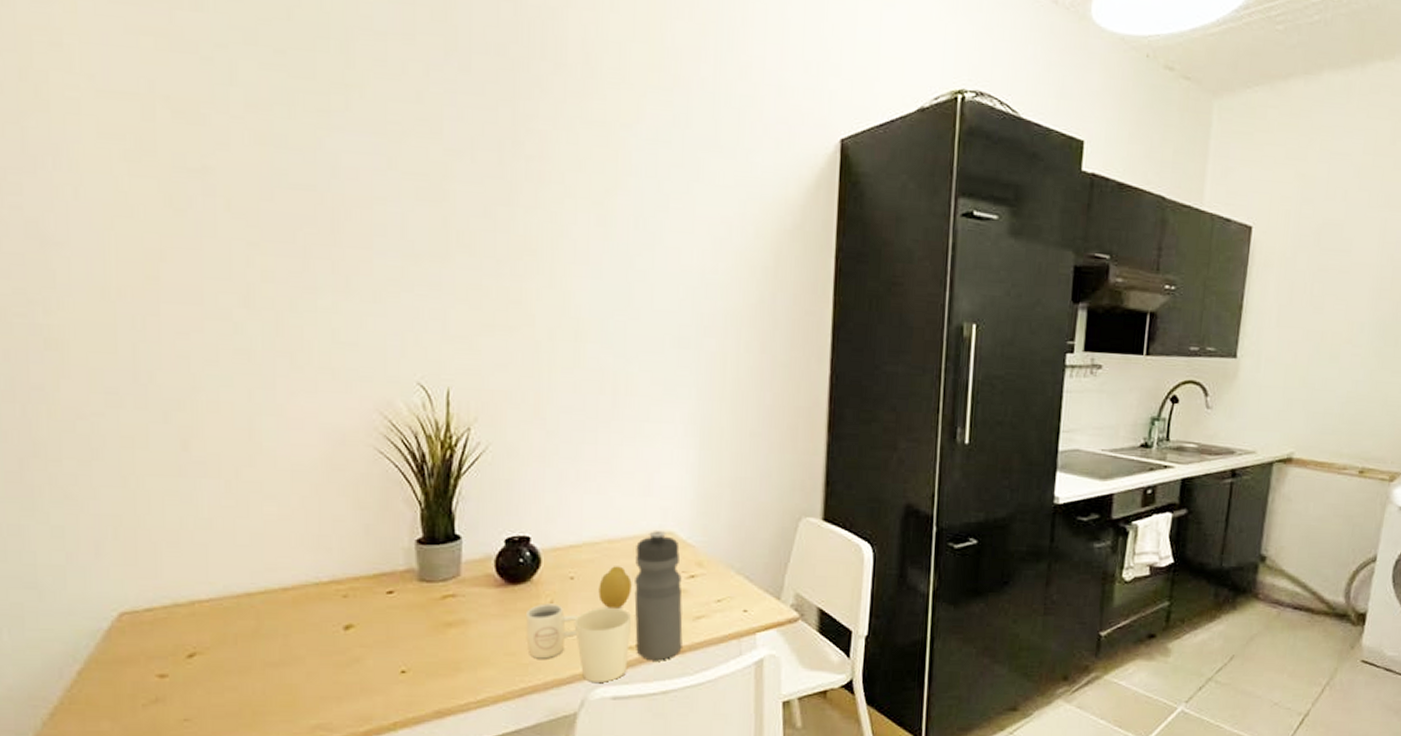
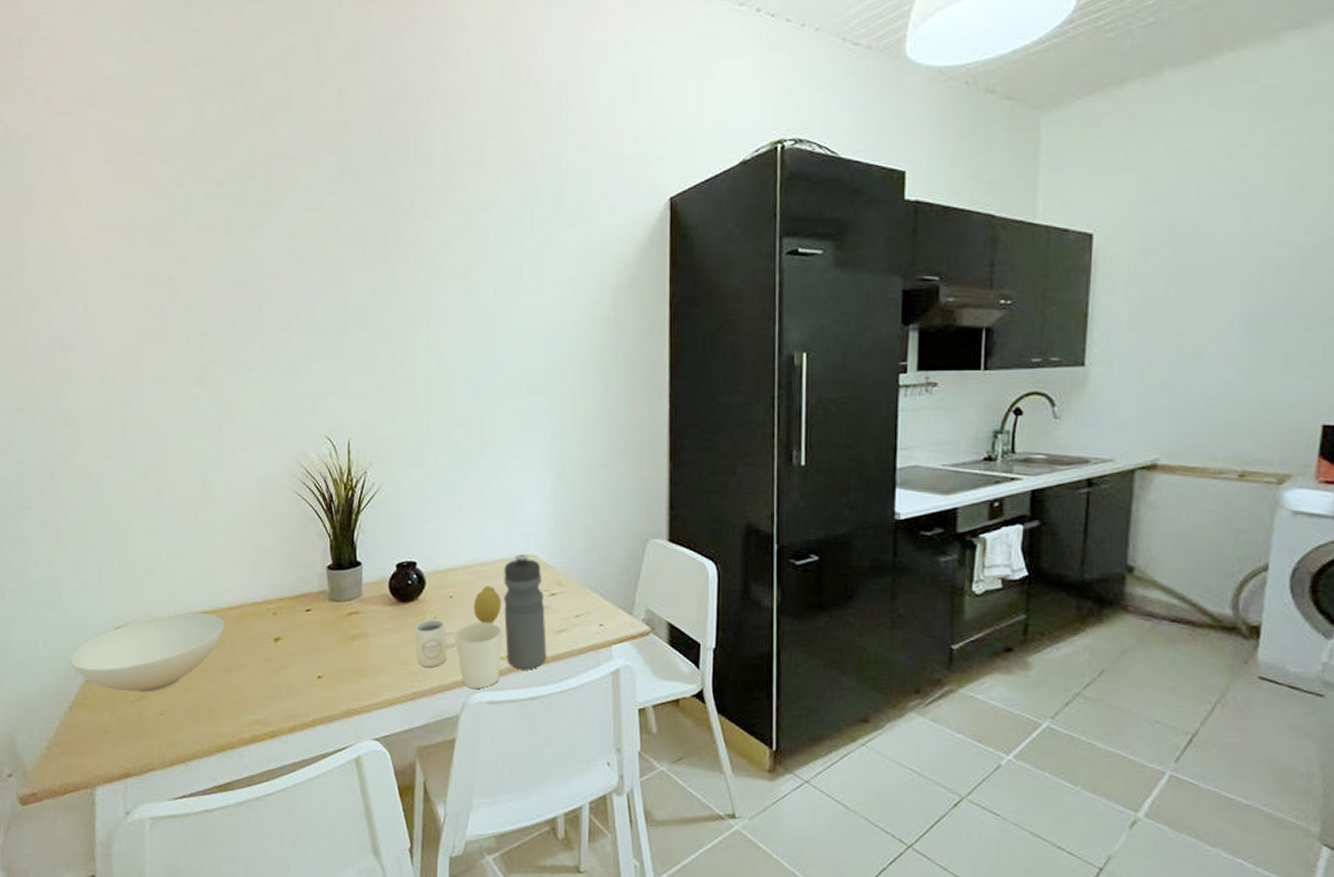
bowl: none [49,594,277,694] -> present [69,613,225,693]

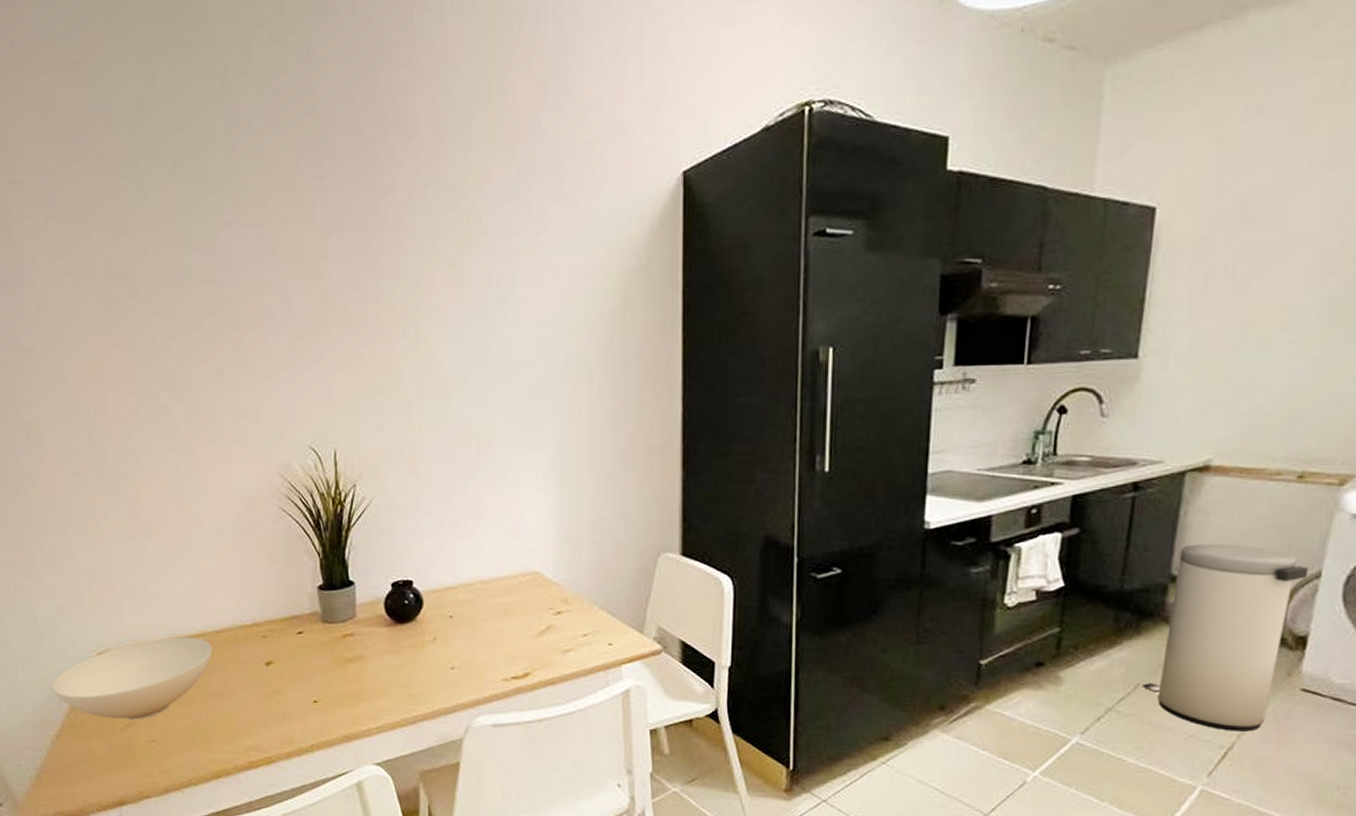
mug: present [414,619,458,667] -> none [412,640,459,690]
dixie cup: present [454,622,501,689] -> none [455,642,505,711]
fruit: present [474,586,501,624] -> none [475,605,504,645]
water bottle: present [504,554,547,669] -> none [506,571,553,691]
pedal bin: none [1107,537,1256,718] -> present [1142,544,1309,732]

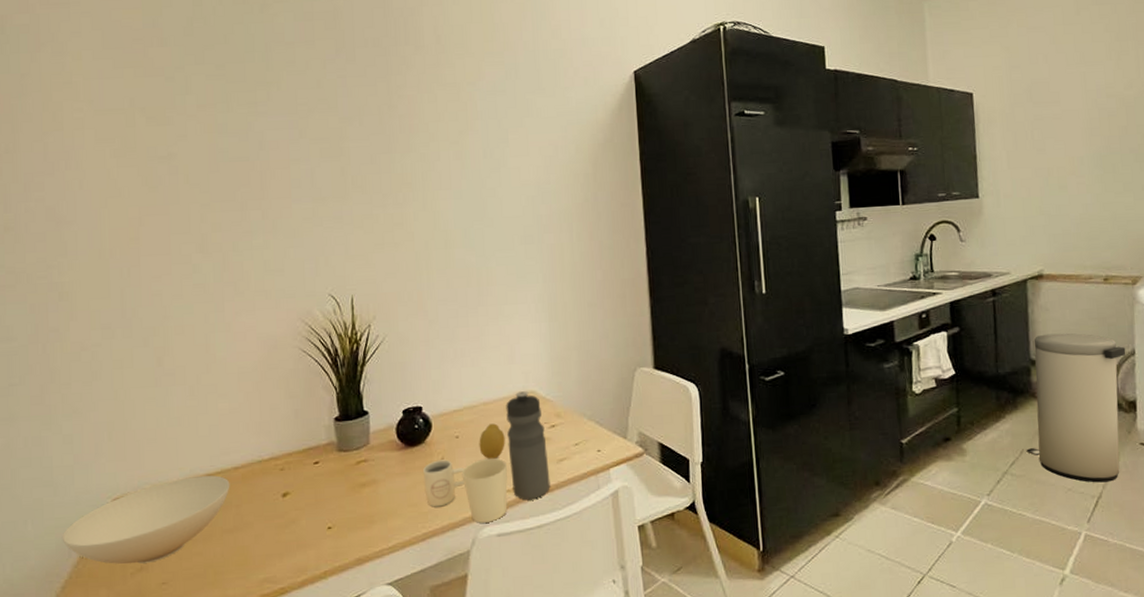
mug: none [412,640,459,690] -> present [422,459,465,507]
dixie cup: none [455,642,505,711] -> present [461,458,508,523]
fruit: none [475,605,504,645] -> present [479,423,505,460]
water bottle: none [506,571,553,691] -> present [506,391,550,500]

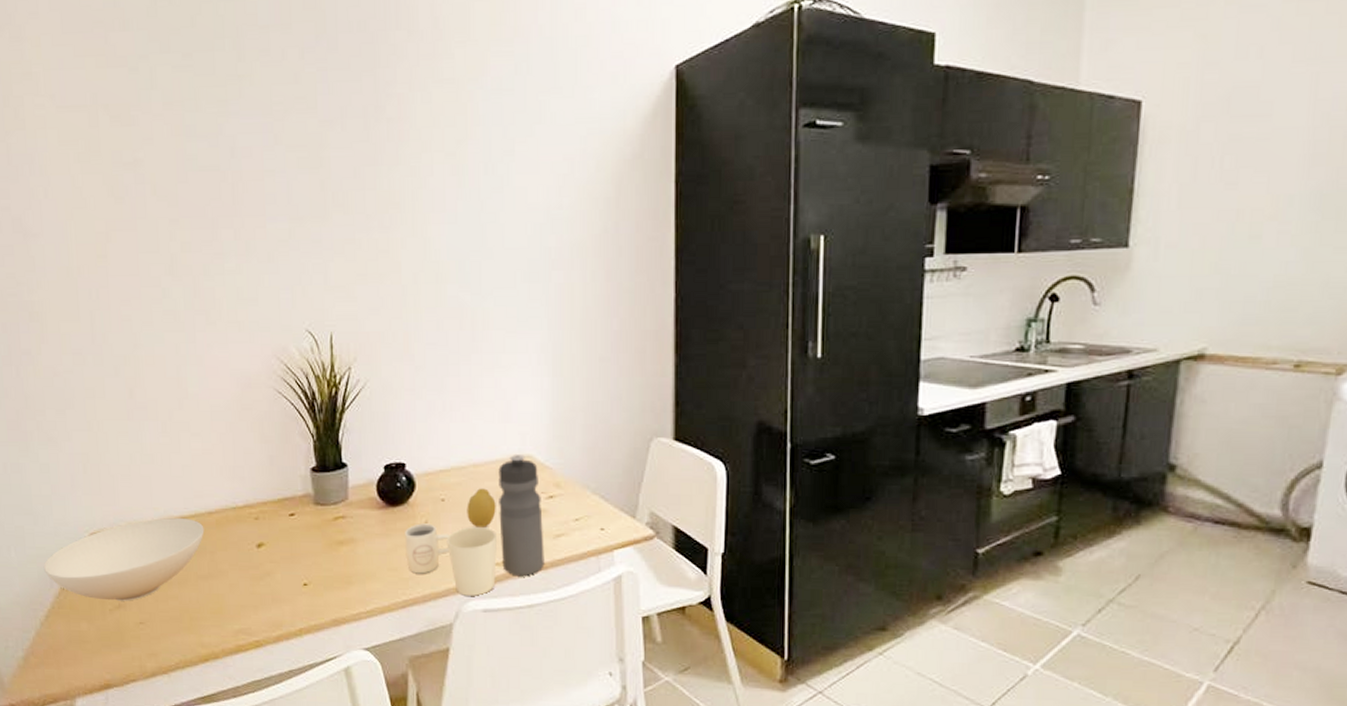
pedal bin: present [1026,333,1126,483] -> none [1143,432,1310,625]

